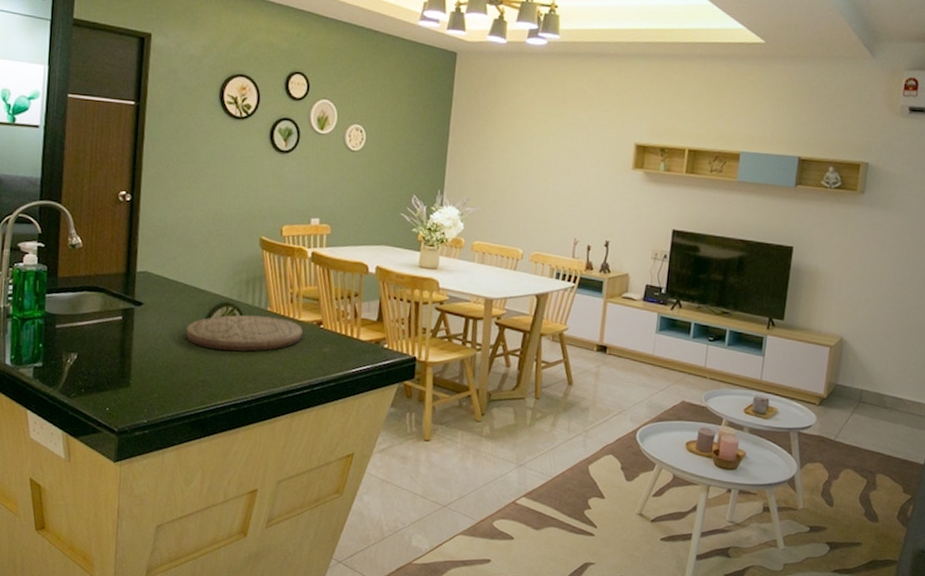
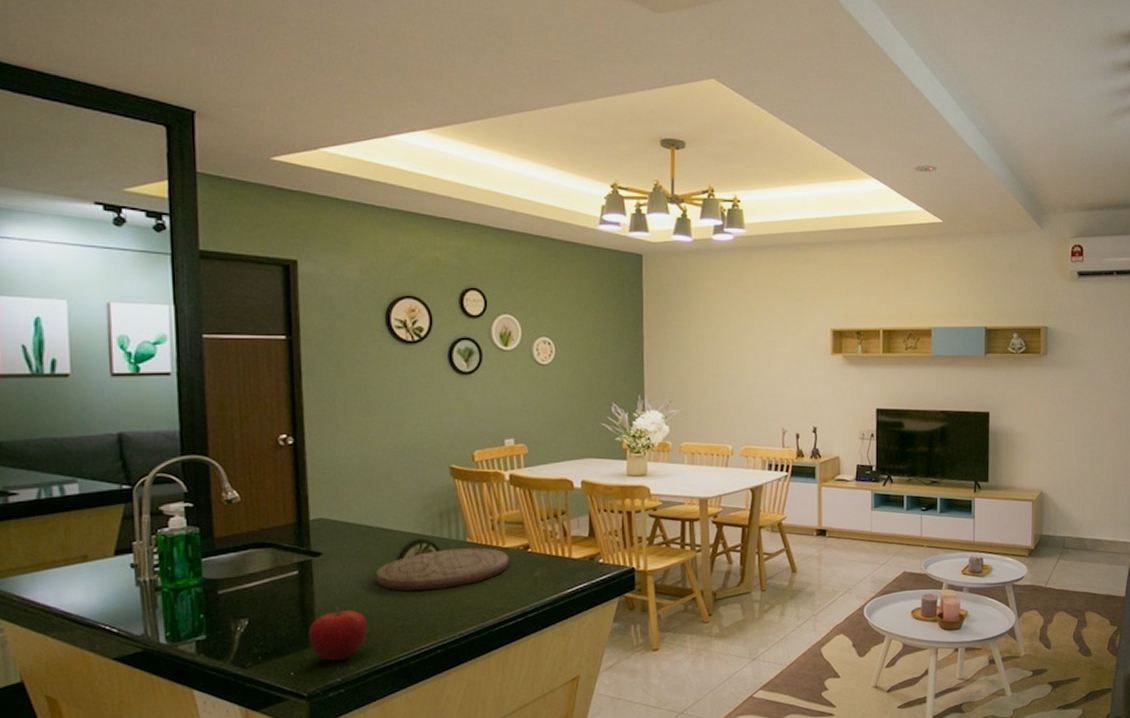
fruit: none [124,353,175,404] -> present [309,606,368,661]

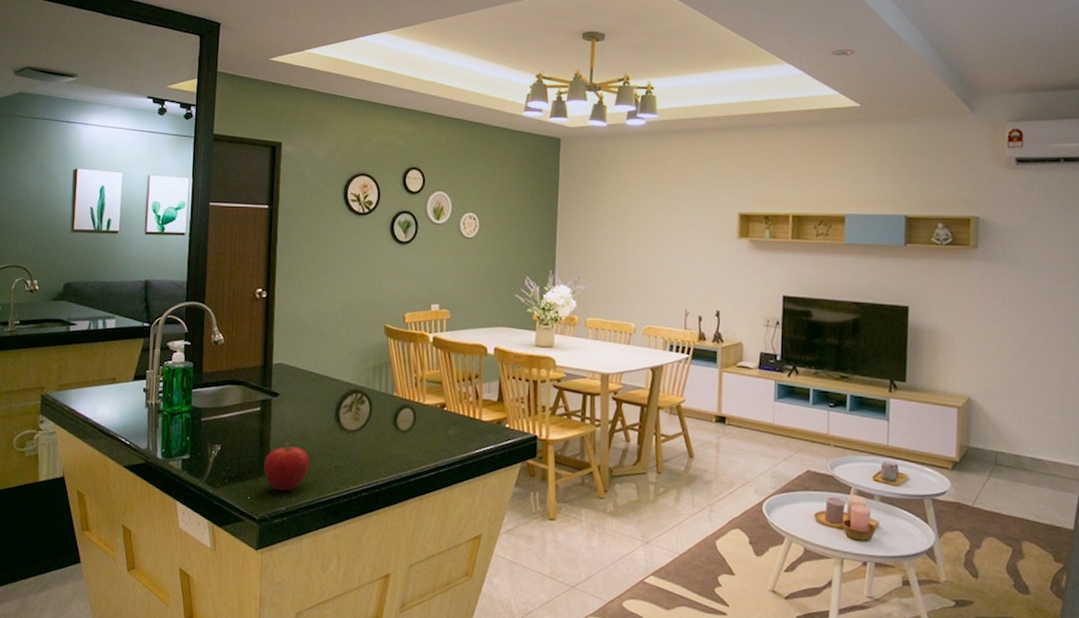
cutting board: present [376,547,509,591] -> none [319,401,427,437]

